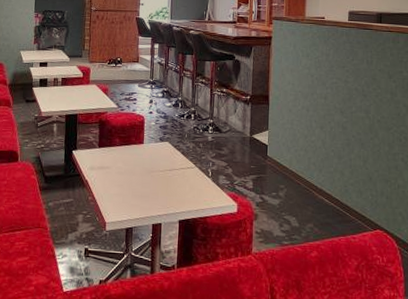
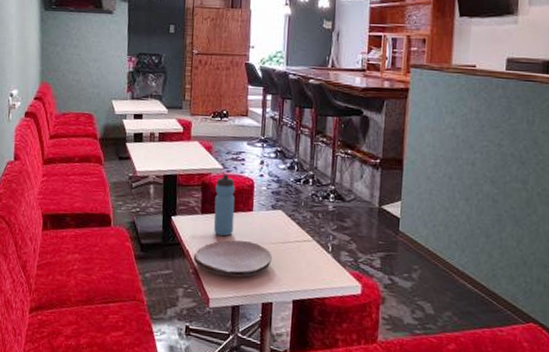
plate: none [91,170,161,203] -> present [193,240,272,277]
water bottle: none [109,112,128,167] -> present [213,174,235,237]

